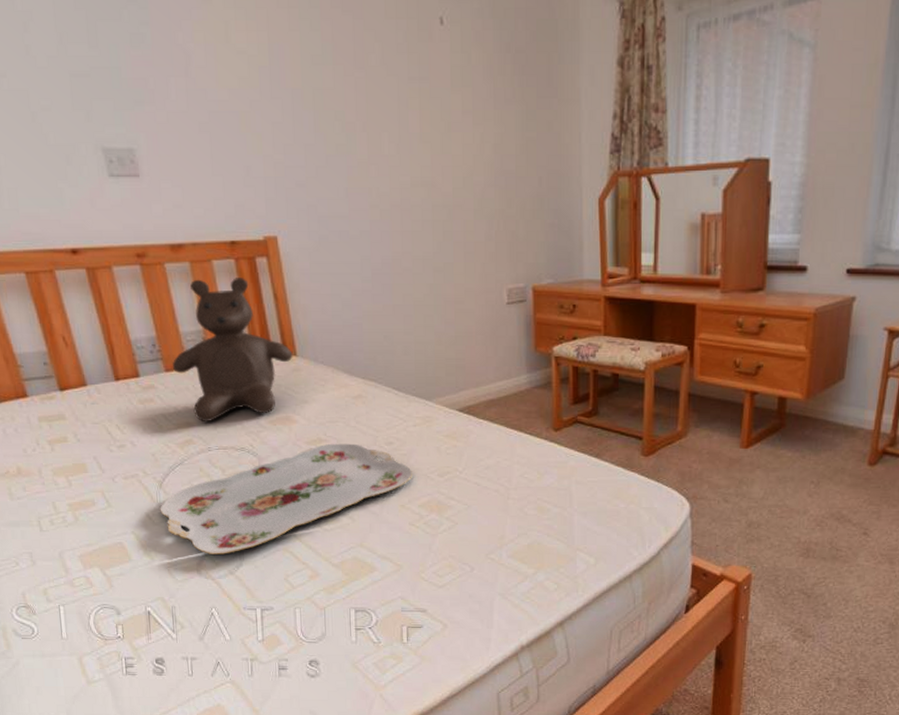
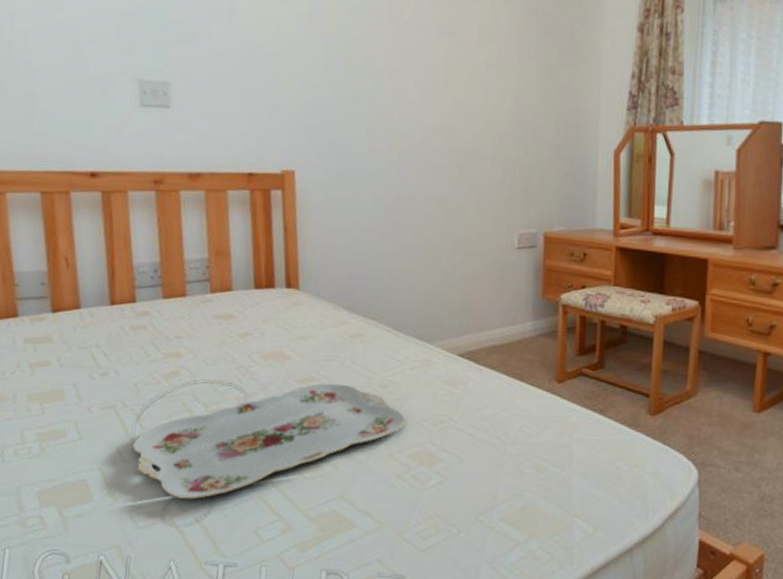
teddy bear: present [172,278,293,423] -> none [170,207,295,354]

